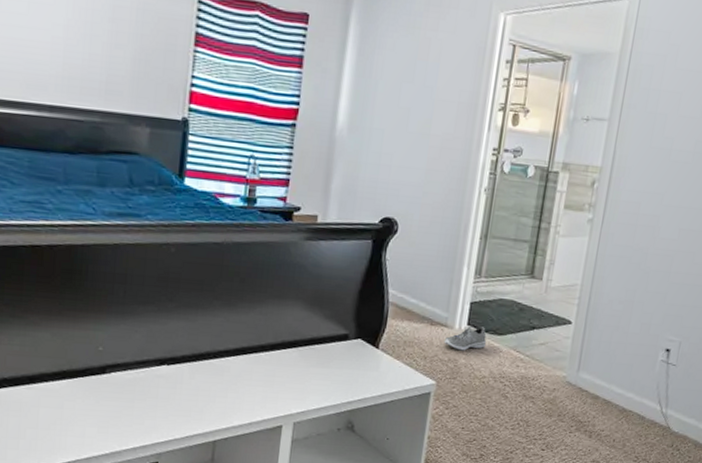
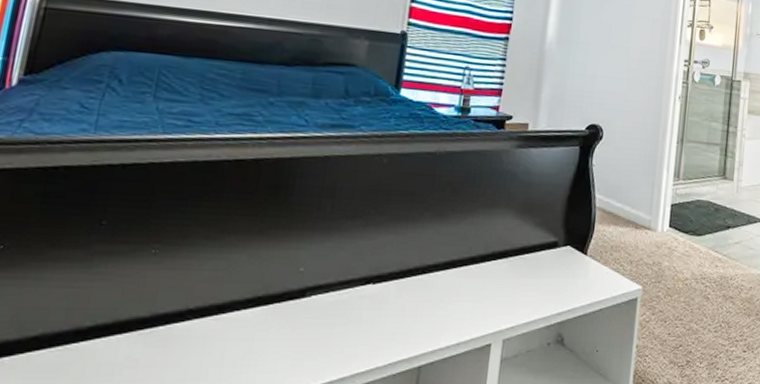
sneaker: present [443,326,487,351] -> none [648,228,687,253]

